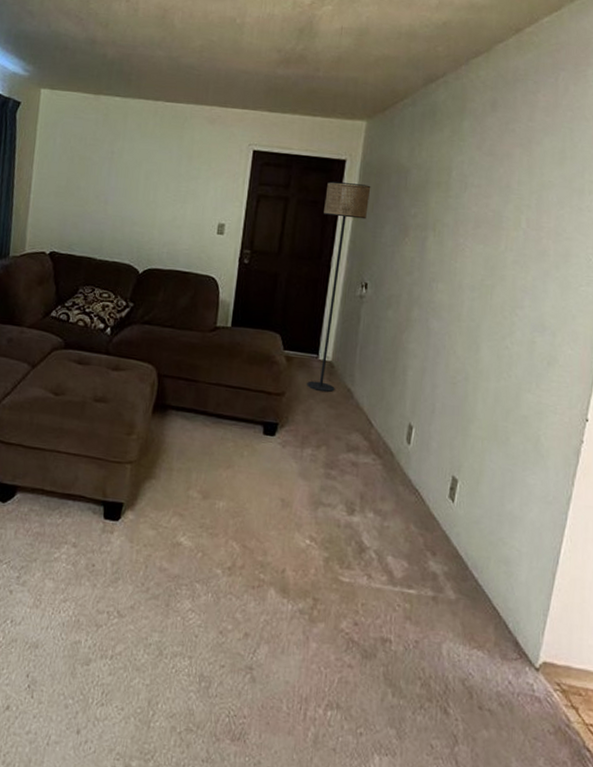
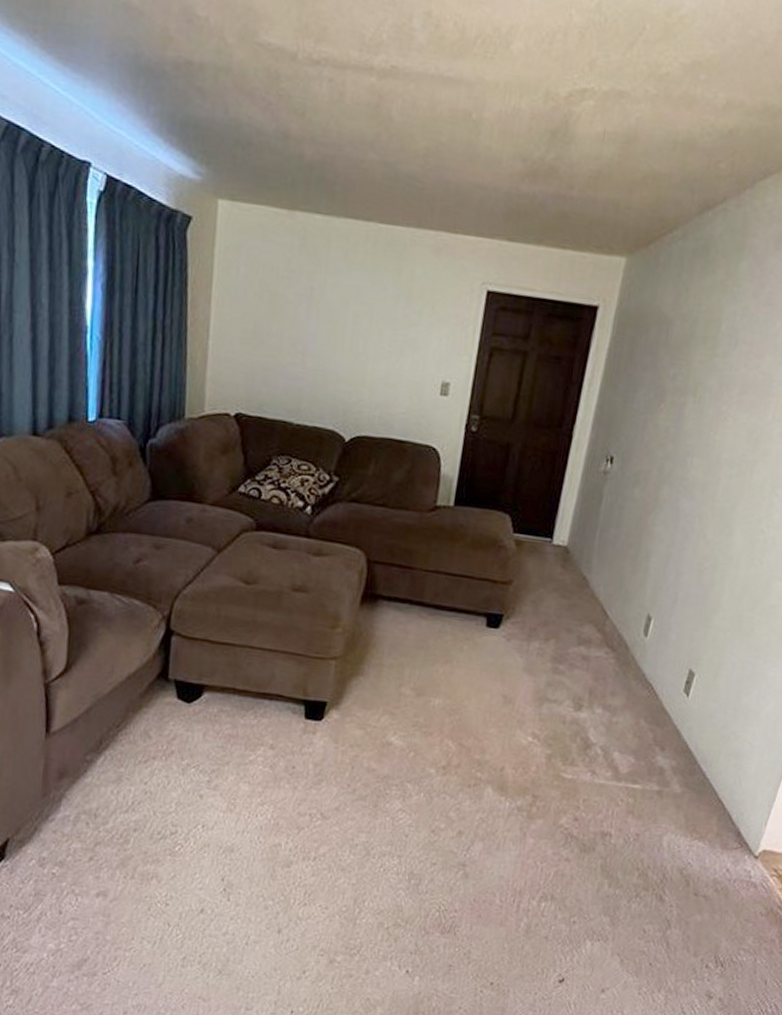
floor lamp: present [307,181,371,392] -> none [538,332,626,580]

